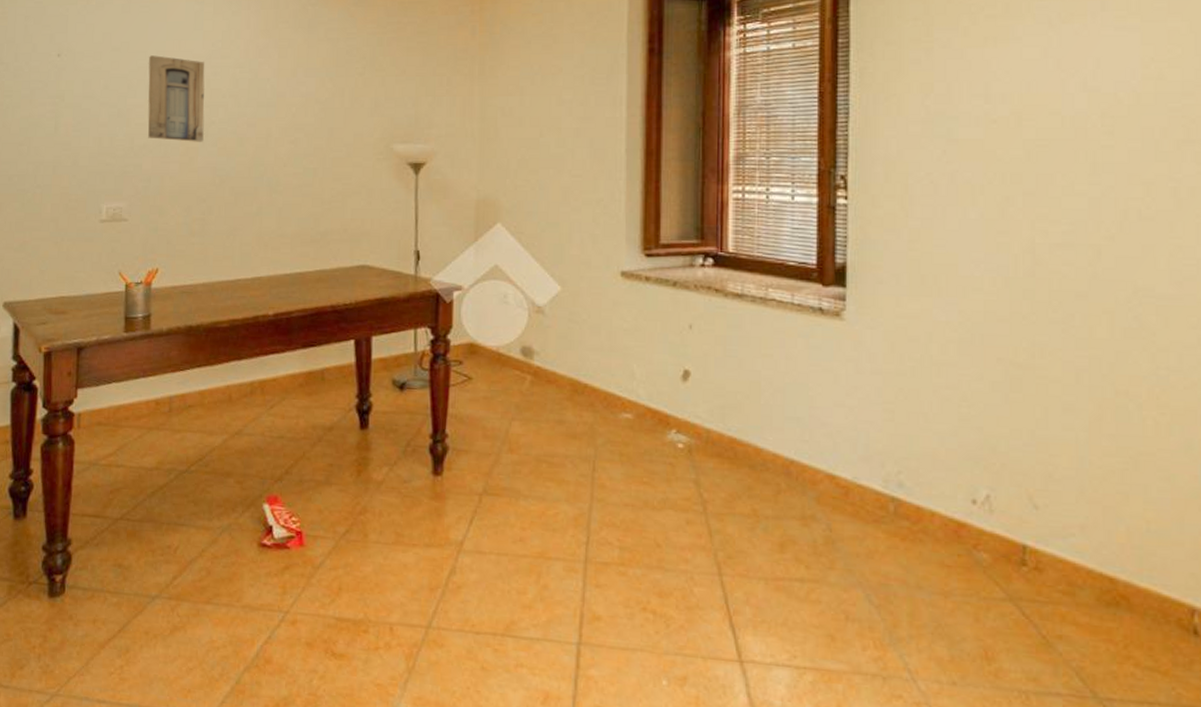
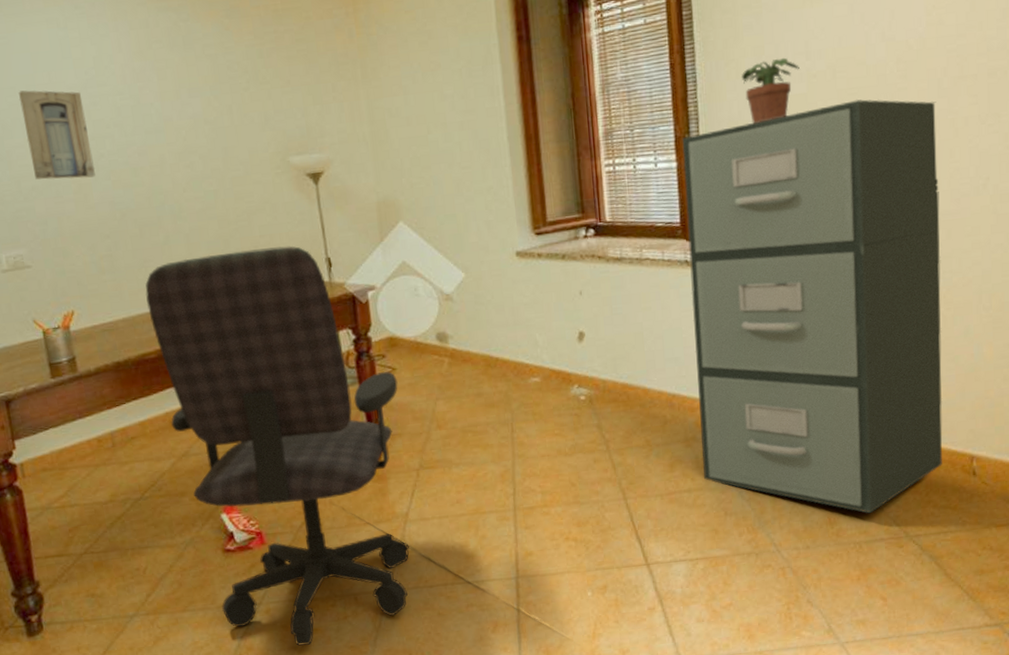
office chair: none [228,231,472,671] -> present [145,245,410,646]
filing cabinet: none [821,153,1154,657] -> present [682,99,943,514]
potted plant: none [903,98,976,165] -> present [741,57,800,123]

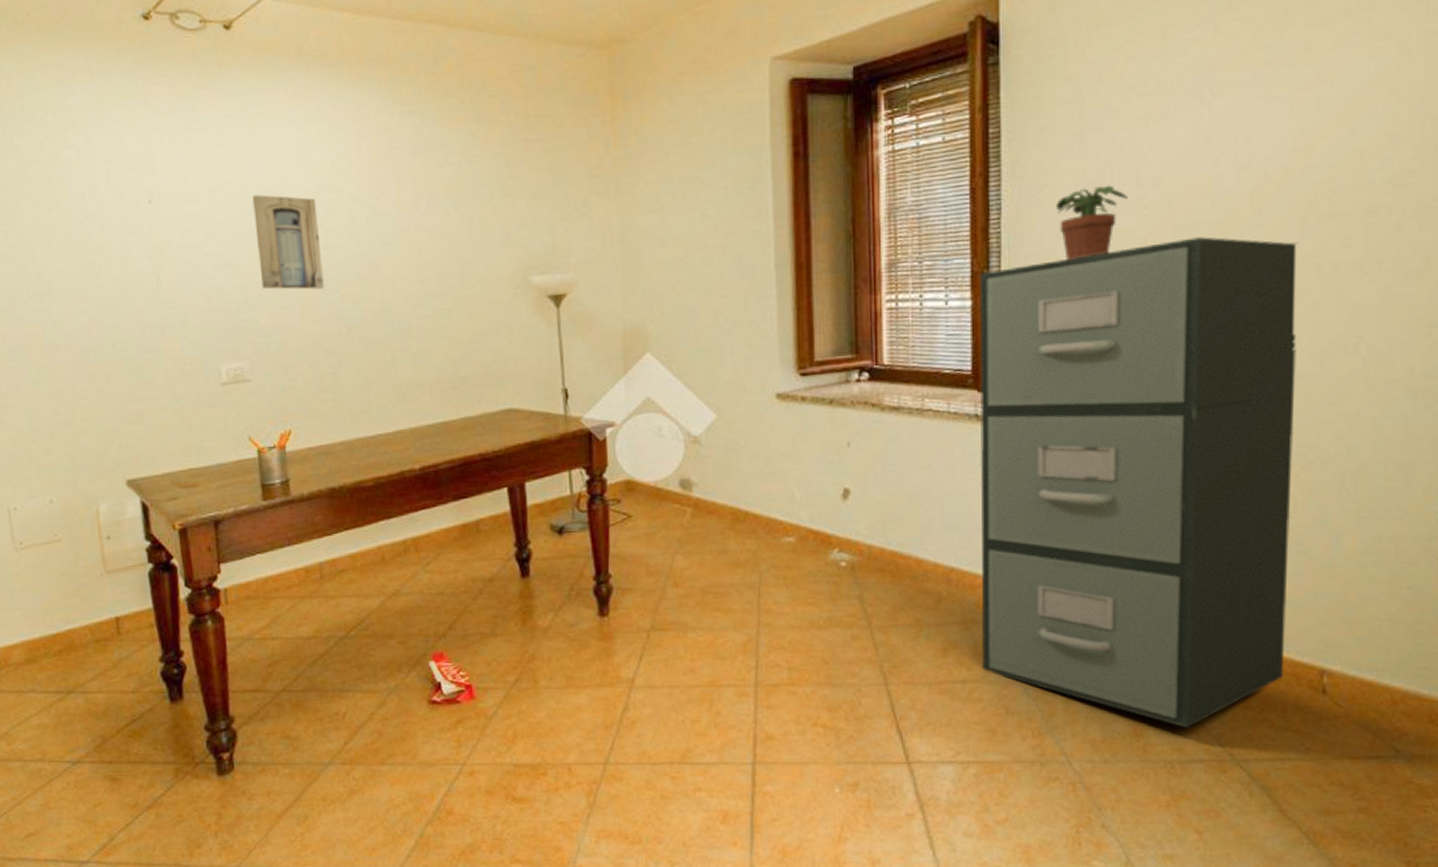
office chair: present [145,245,410,646] -> none [367,373,633,815]

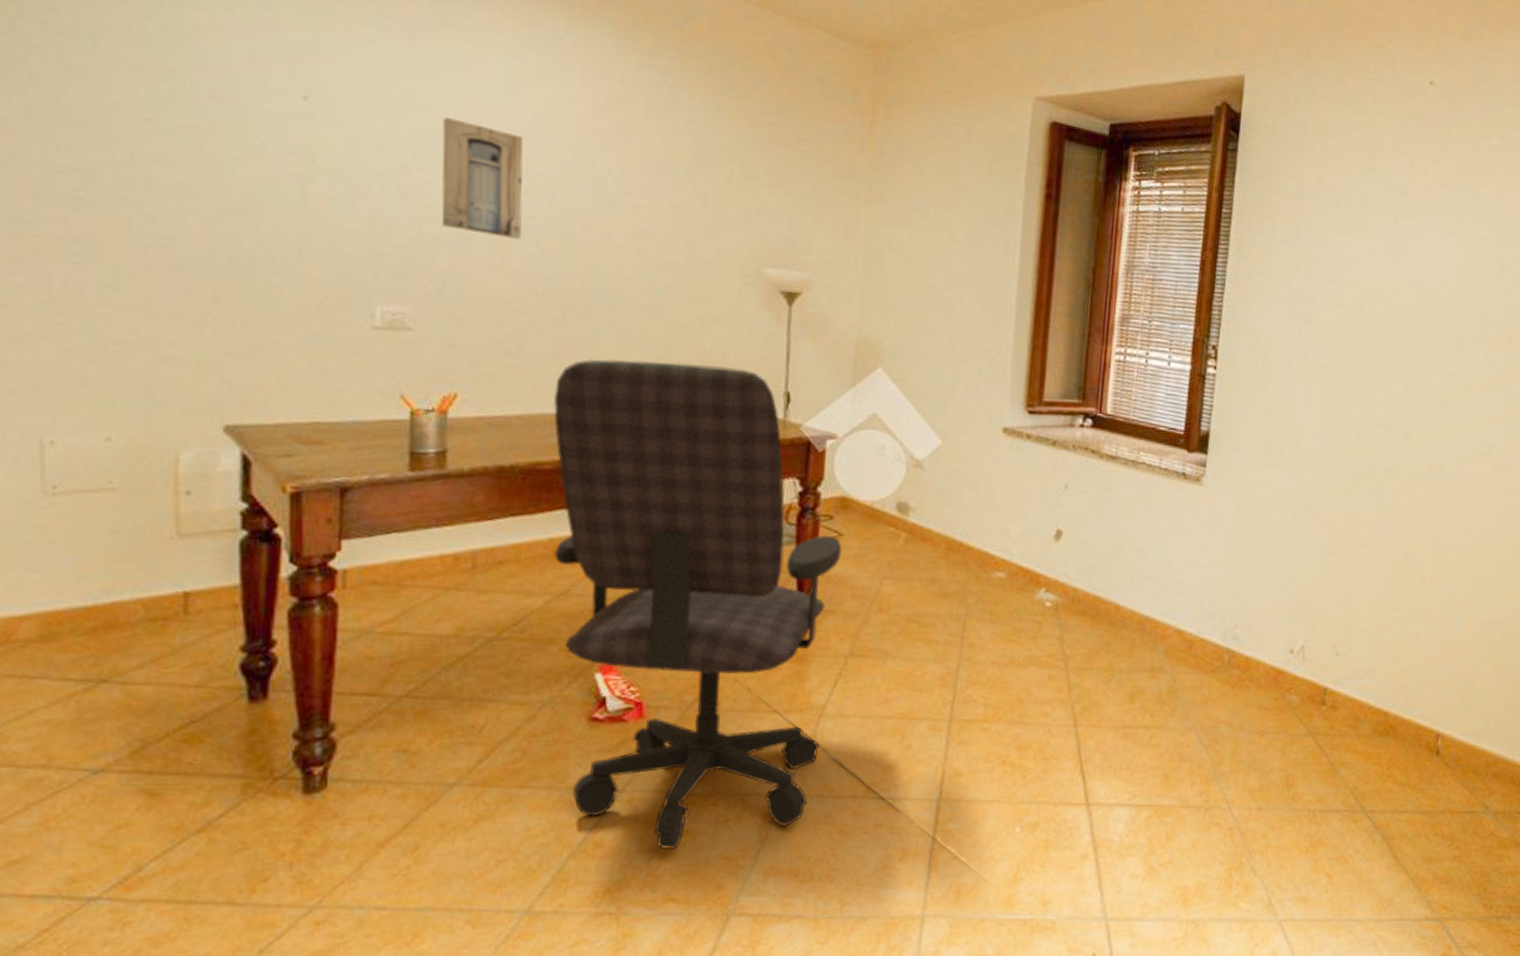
office chair: none [367,373,633,815] -> present [553,359,842,849]
filing cabinet: present [979,237,1299,729] -> none [1163,339,1456,781]
potted plant: present [1055,185,1128,260] -> none [1270,279,1330,342]

